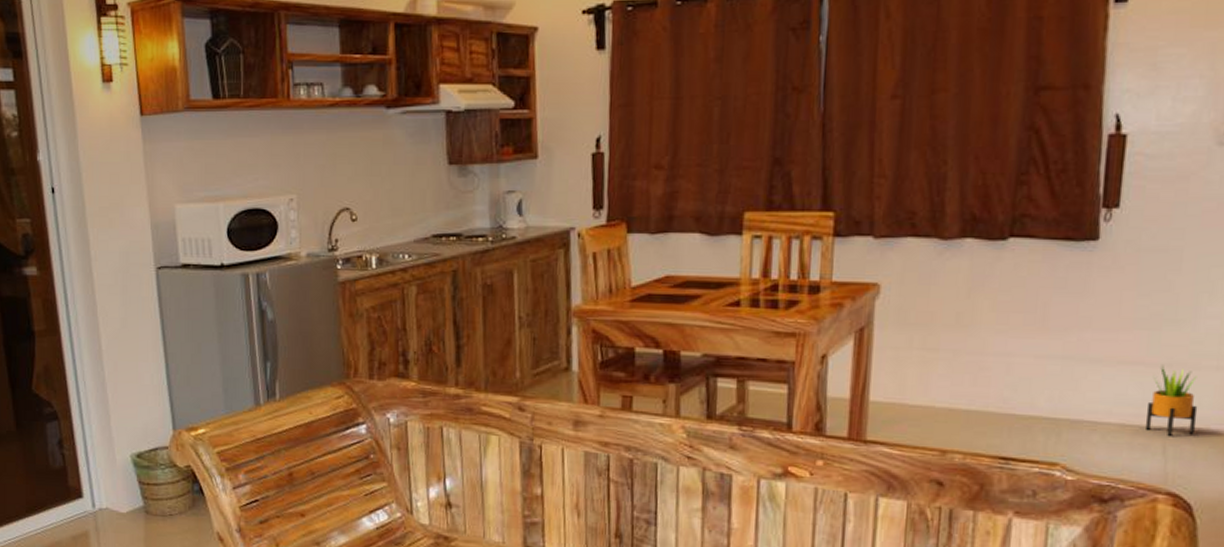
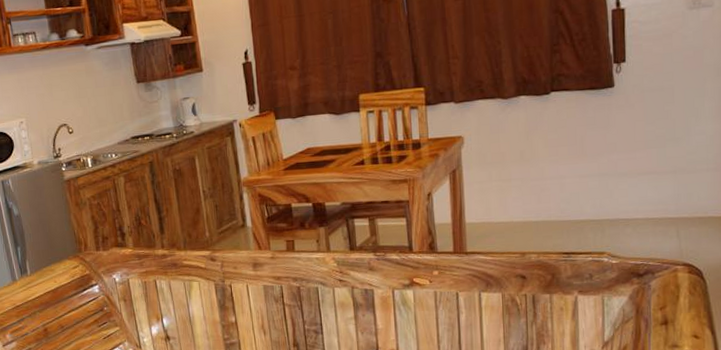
potted plant: present [1144,365,1198,437] -> none [662,172,698,224]

